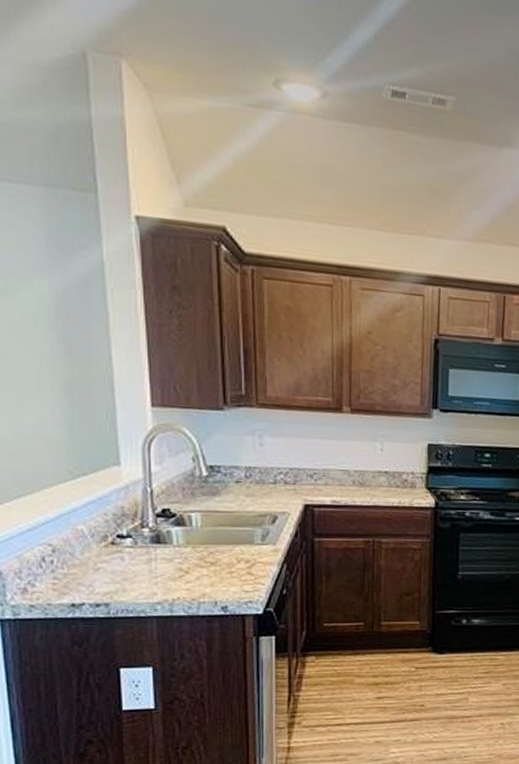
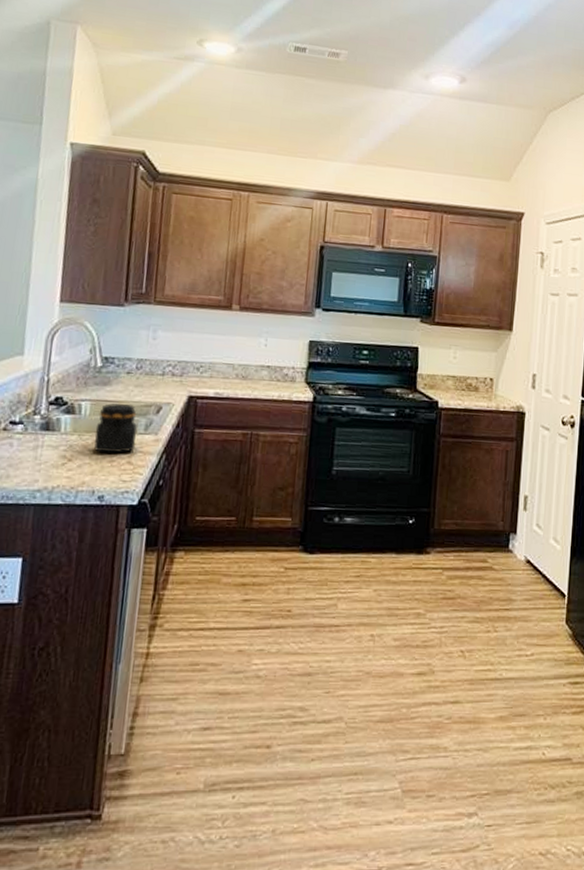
jar: none [209,514,254,565] -> present [94,403,137,454]

